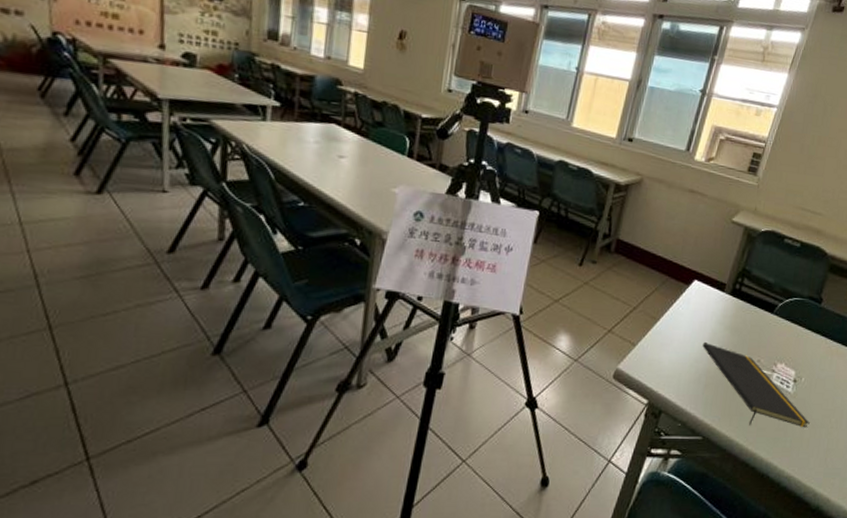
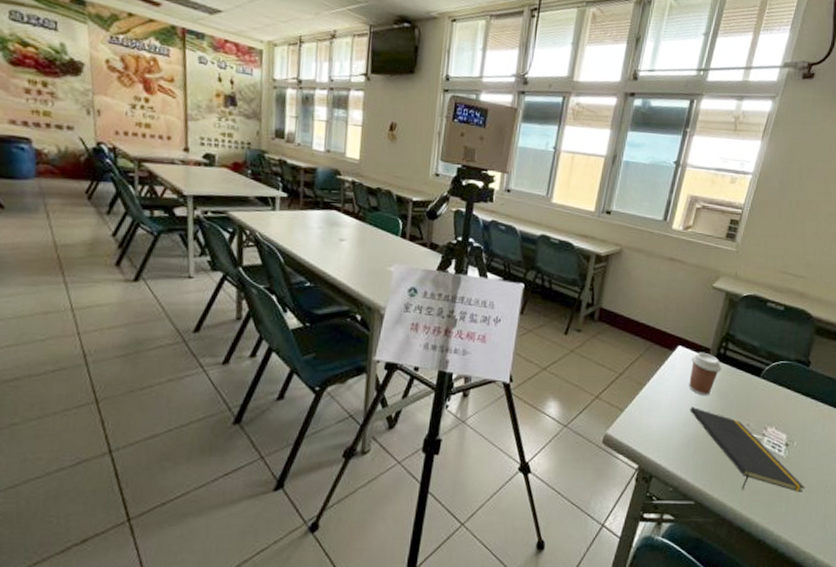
coffee cup: none [703,287,737,332] -> present [689,352,722,396]

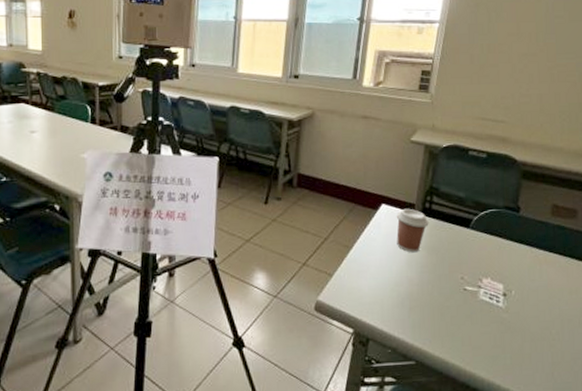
notepad: present [690,407,805,493] -> none [400,265,528,346]

